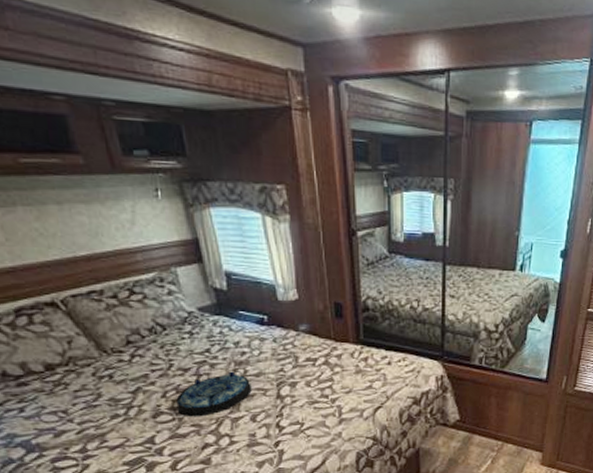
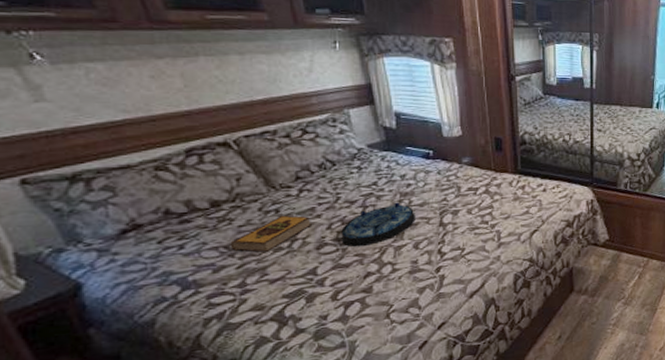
hardback book: none [67,381,146,418] -> present [230,215,311,252]

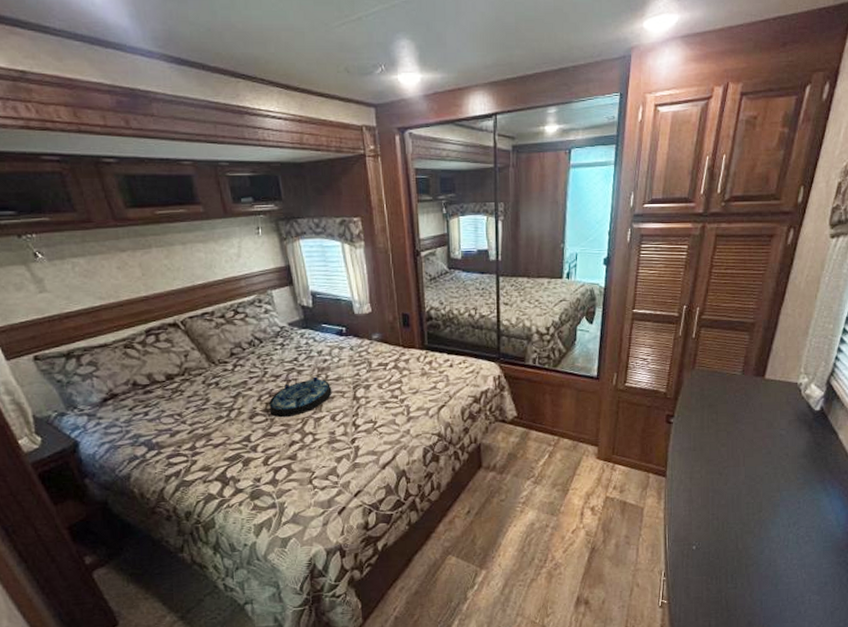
hardback book: present [230,215,311,252] -> none [182,387,245,420]

